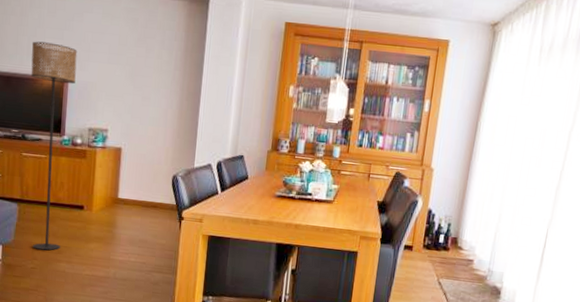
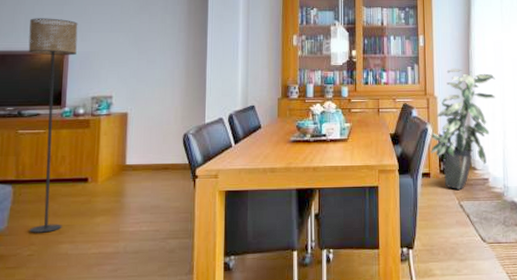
indoor plant: none [417,140,502,267] -> present [429,68,496,190]

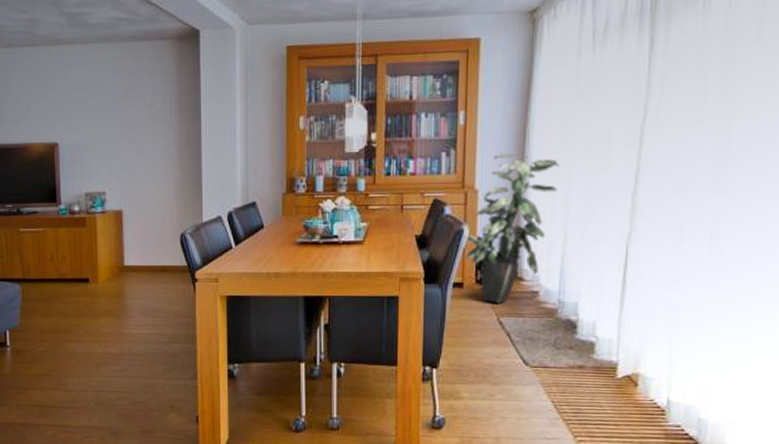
floor lamp: present [28,18,78,233] -> none [16,106,69,331]

